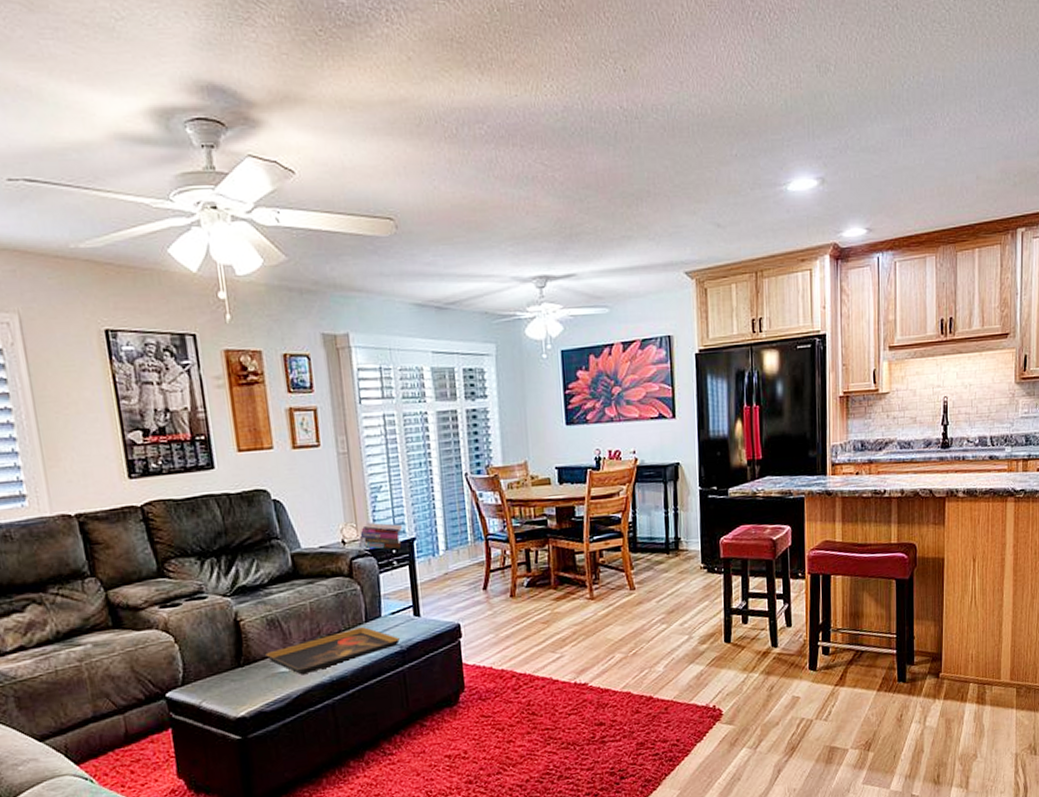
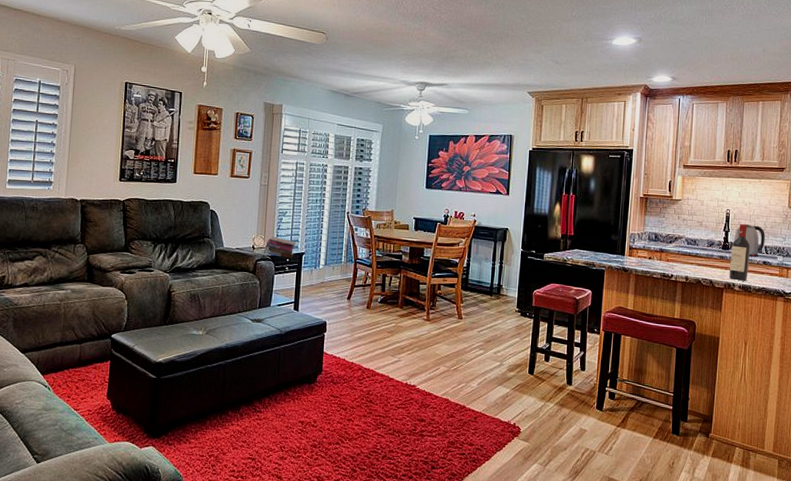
decorative tray: present [266,627,400,675] -> none [185,311,281,339]
wine bottle: none [950,413,974,485] -> present [728,224,751,281]
kettle: none [954,411,990,454] -> present [734,224,765,258]

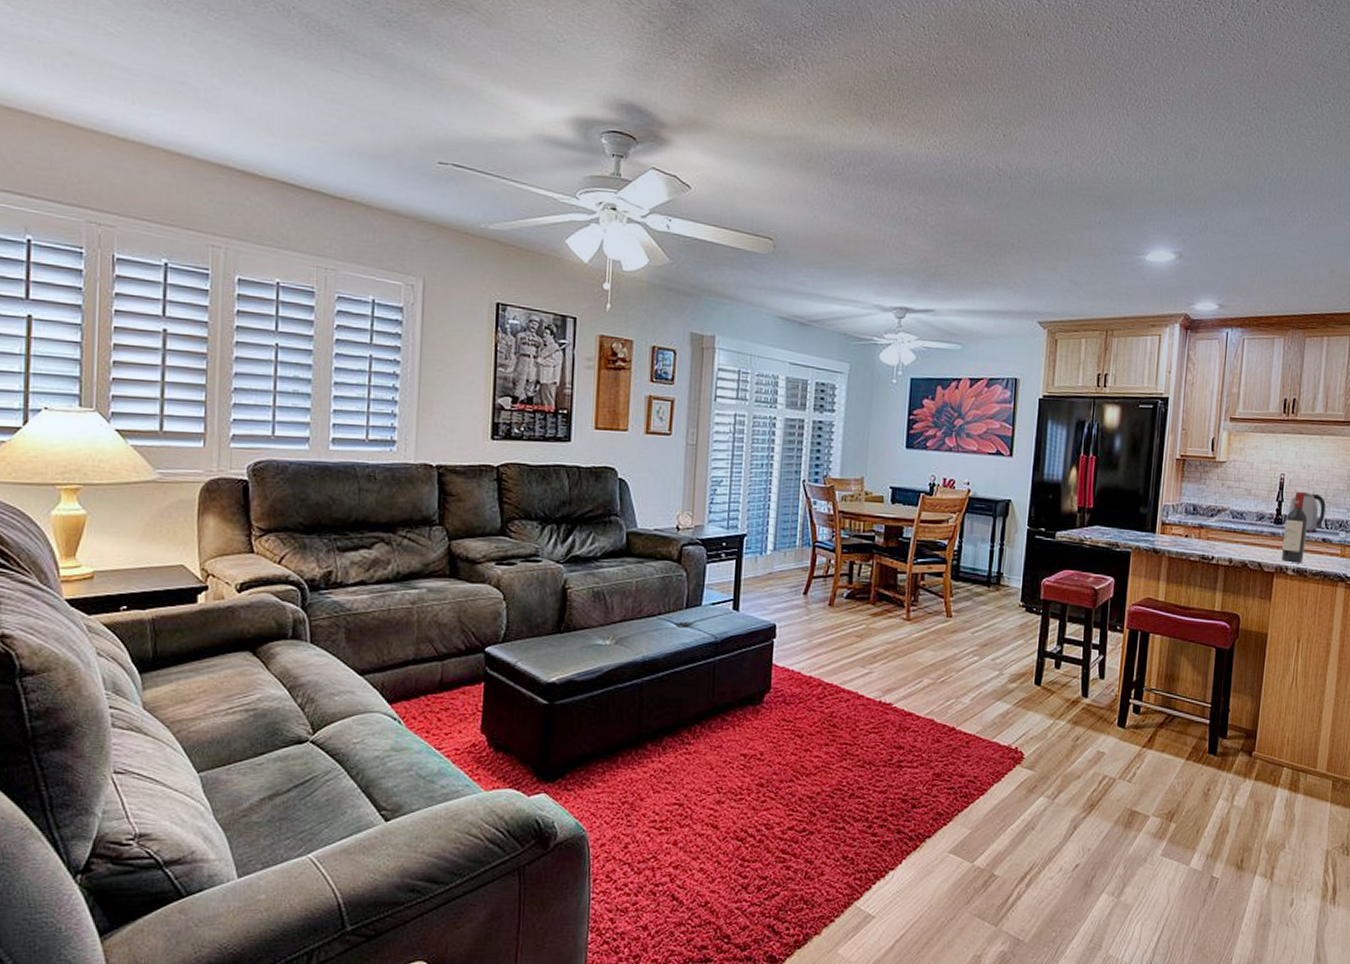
books: present [266,237,297,259] -> none [694,514,736,543]

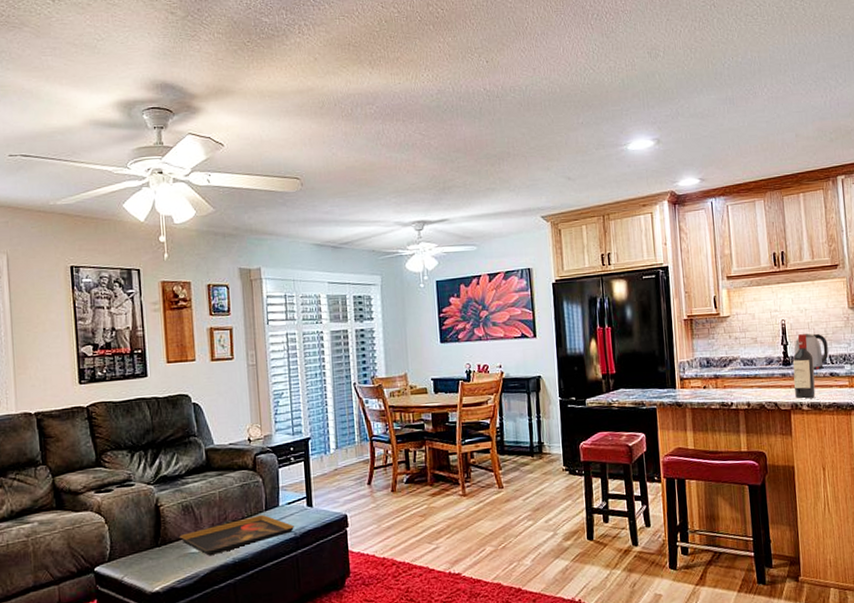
decorative tray: none [586,613,715,651] -> present [180,515,294,556]

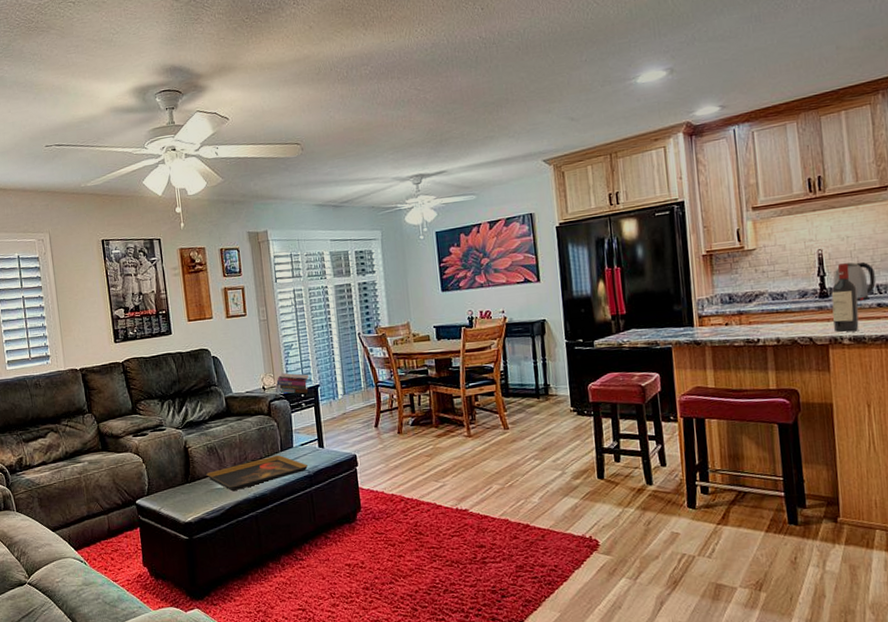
books: none [263,424,300,448] -> present [276,373,309,394]

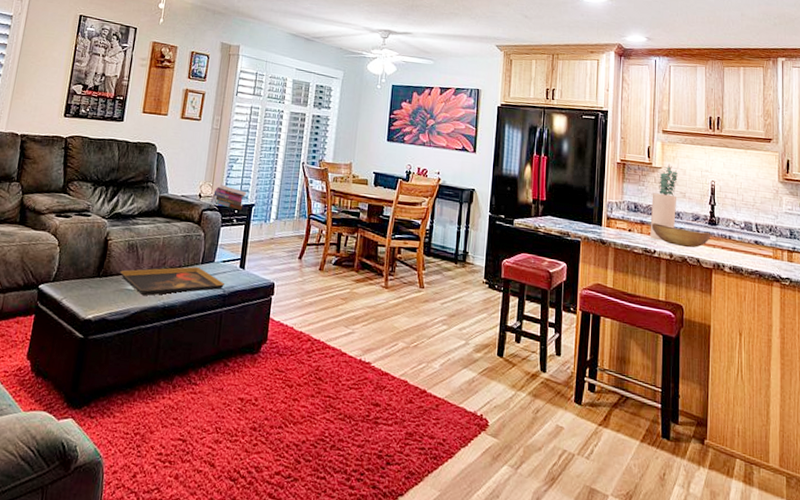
vase: none [747,242,780,328] -> present [650,164,678,241]
bowl: none [751,307,823,329] -> present [651,223,710,248]
wine bottle: present [831,263,859,333] -> none [717,198,740,262]
kettle: present [832,261,876,302] -> none [721,198,755,236]

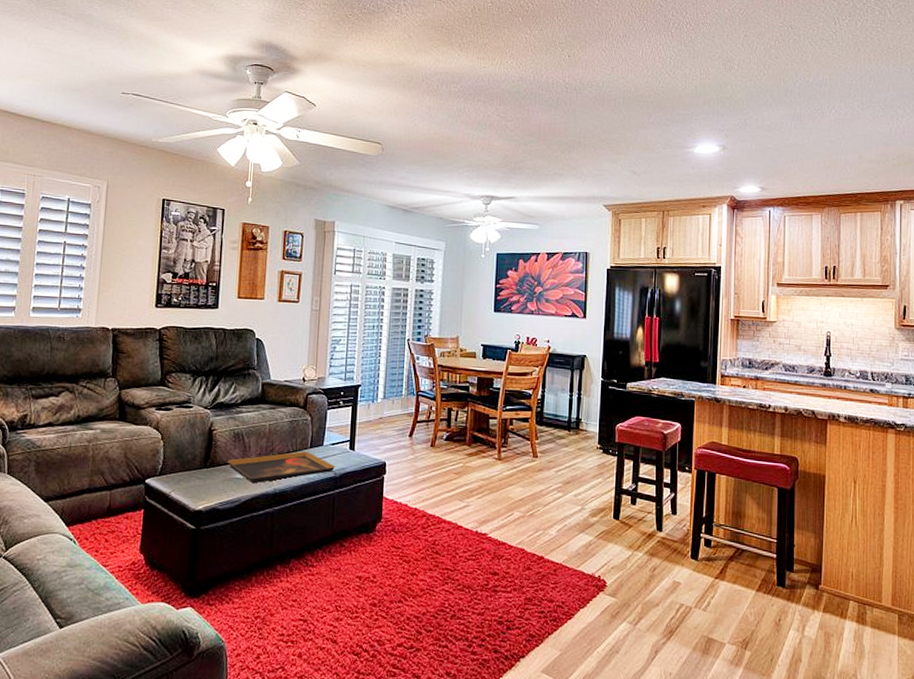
books: present [213,185,247,211] -> none [317,367,352,392]
vase: present [650,164,678,241] -> none [765,317,793,395]
bowl: present [651,223,710,248] -> none [766,378,825,401]

